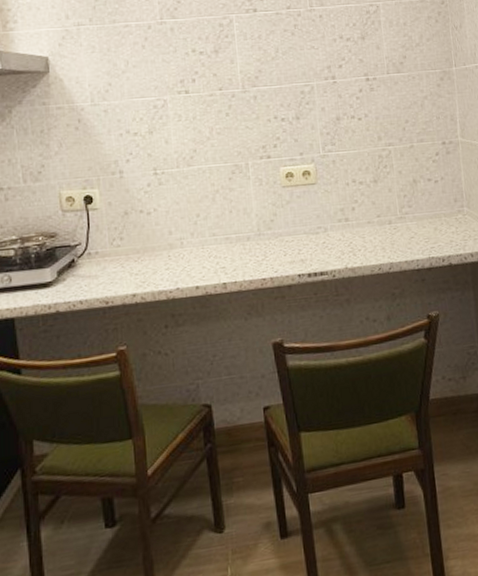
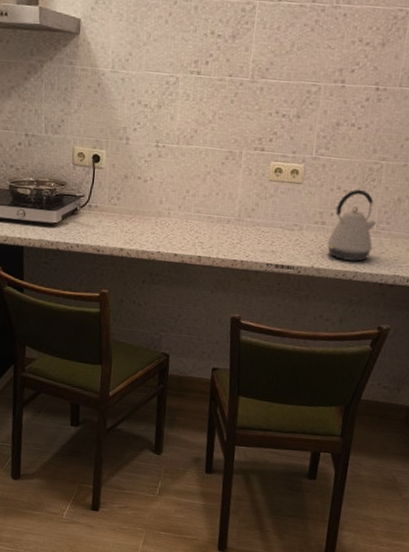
kettle: none [356,178,402,254] -> present [327,189,376,261]

